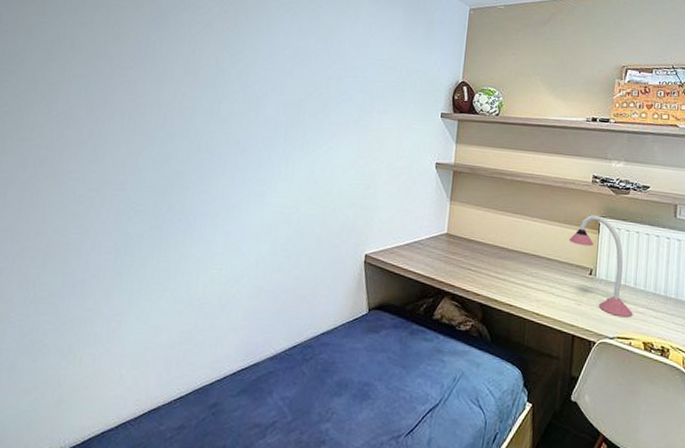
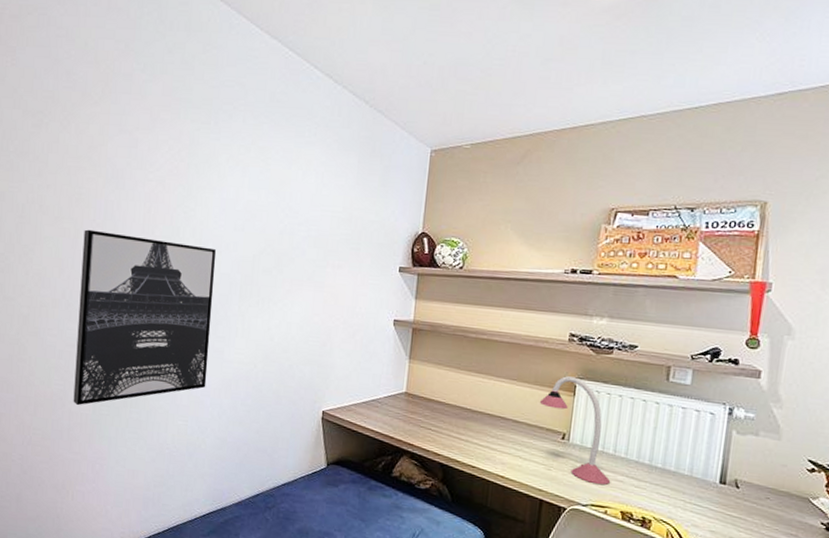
wall art: none [91,68,263,256] -> present [73,229,217,406]

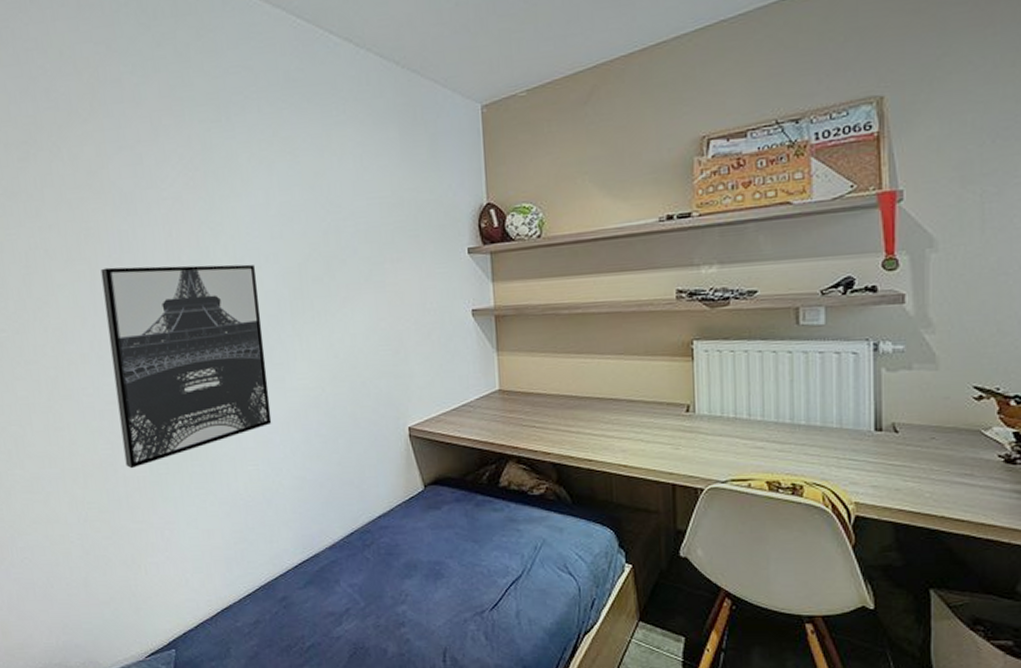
desk lamp: present [539,376,611,485] -> none [653,339,750,456]

